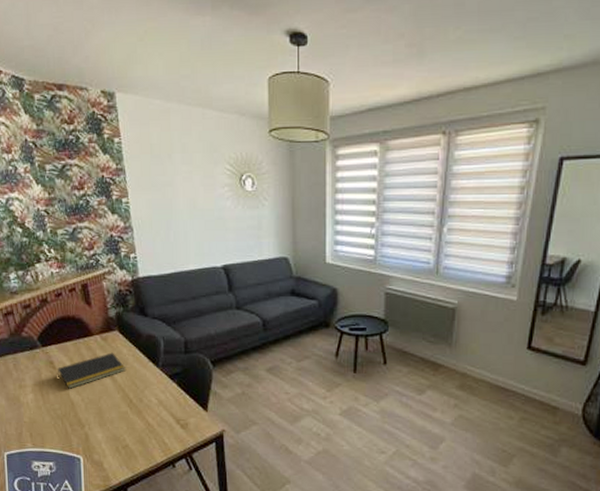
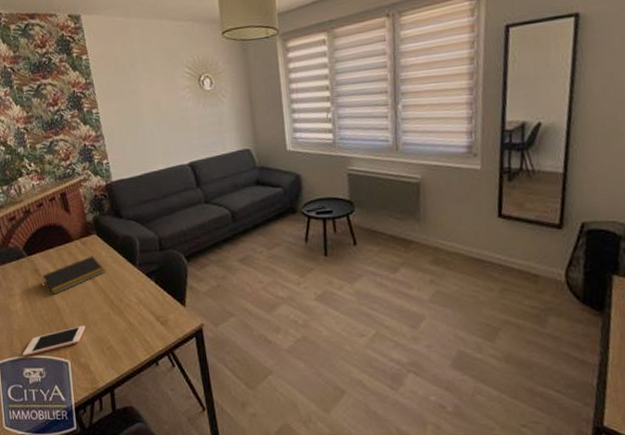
cell phone: none [31,422,101,450] -> present [22,325,86,357]

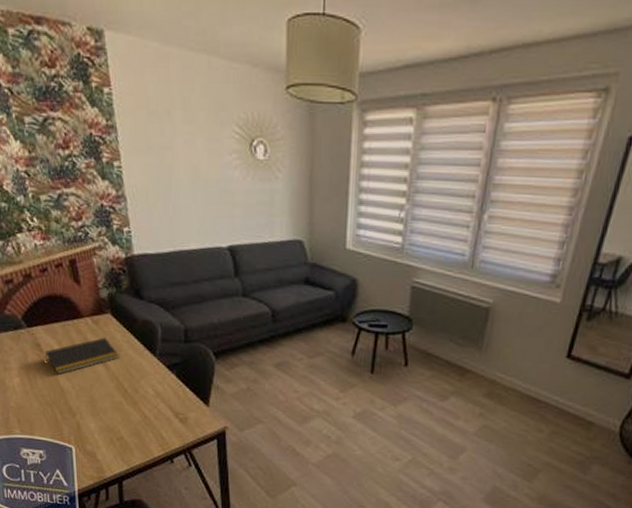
cell phone: present [22,325,86,357] -> none [19,411,93,437]

